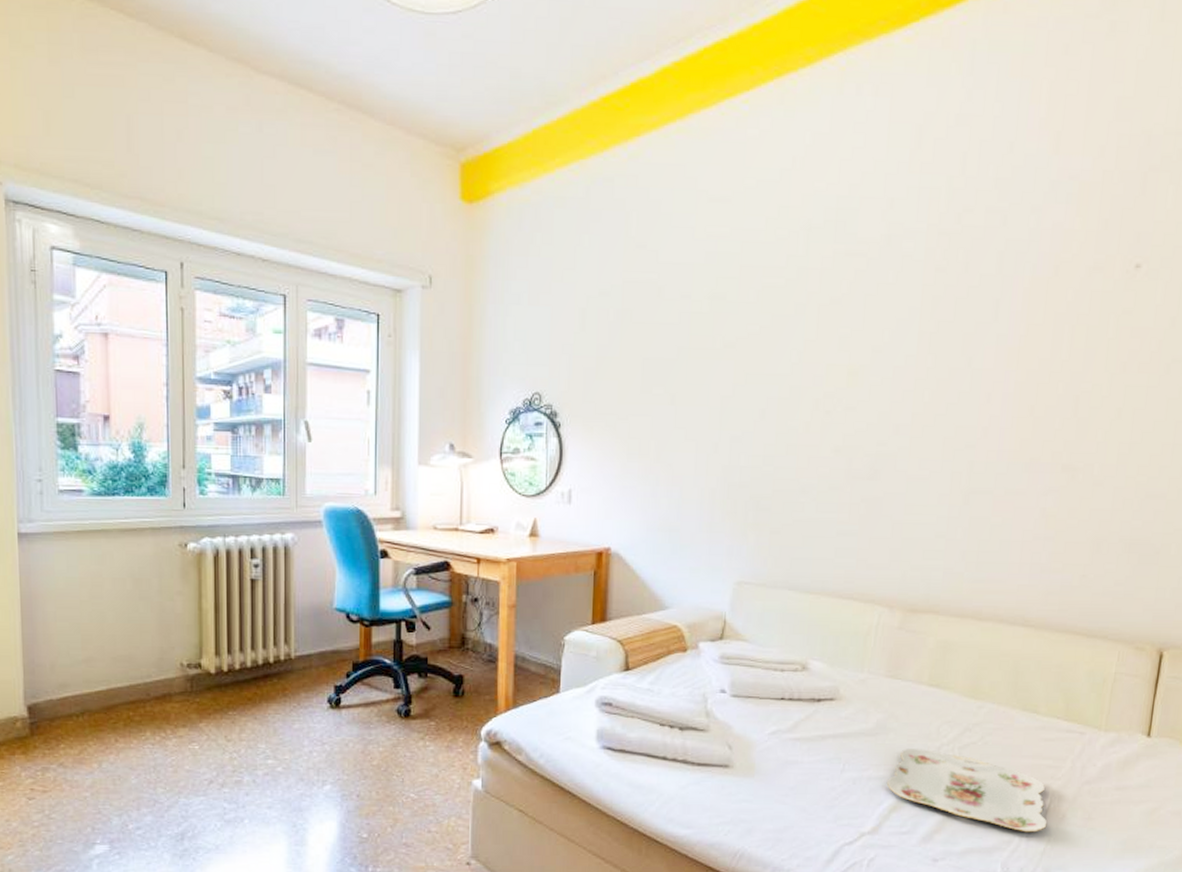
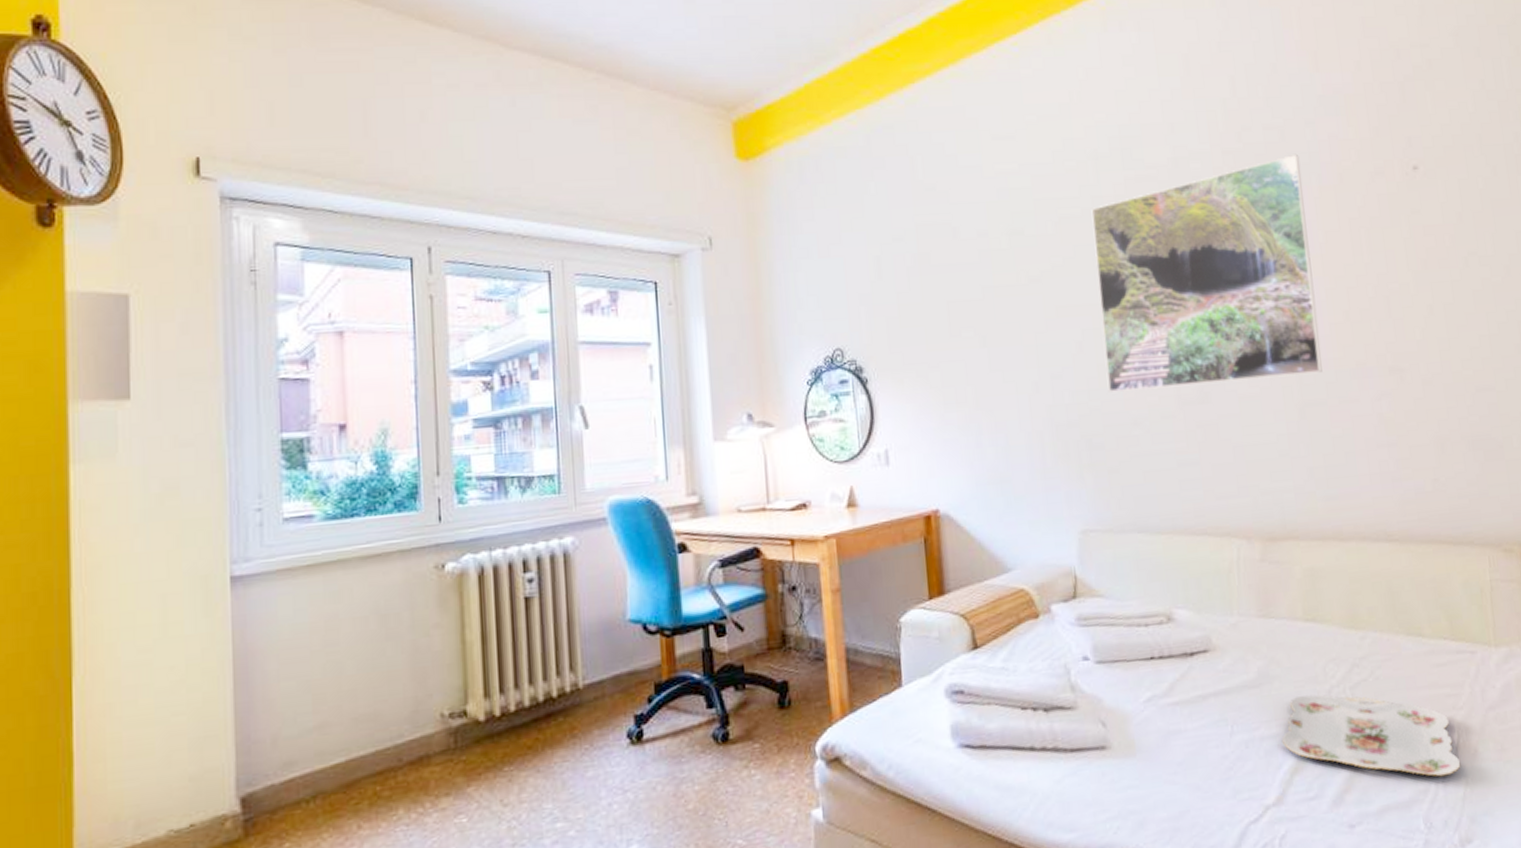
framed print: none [782,240,1018,463] -> present [1091,153,1322,392]

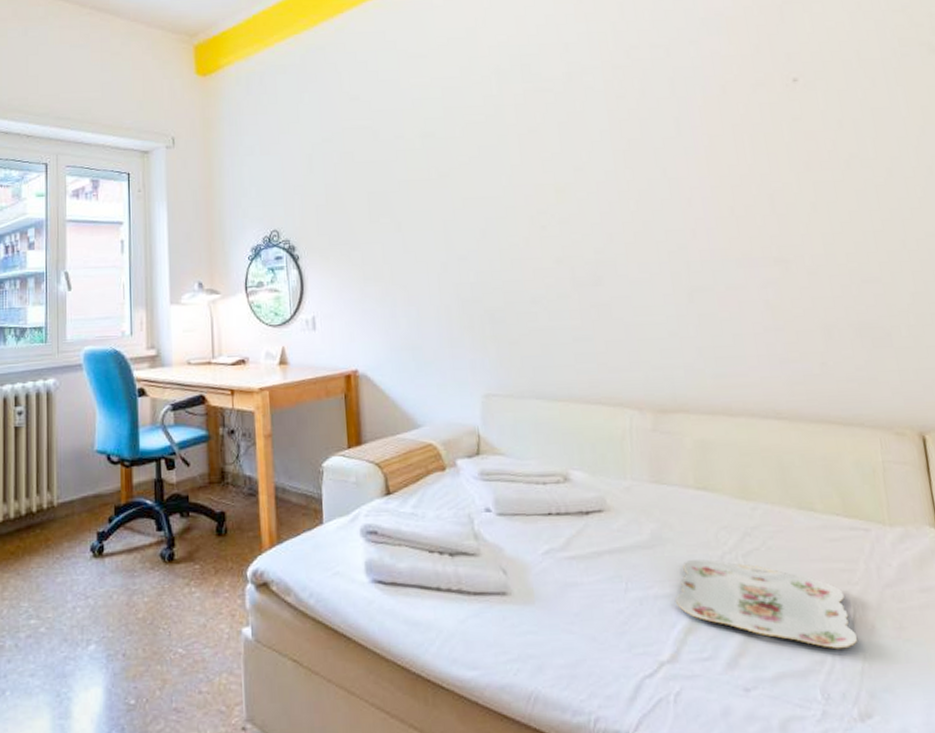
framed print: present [1091,153,1322,392] -> none [494,68,709,273]

